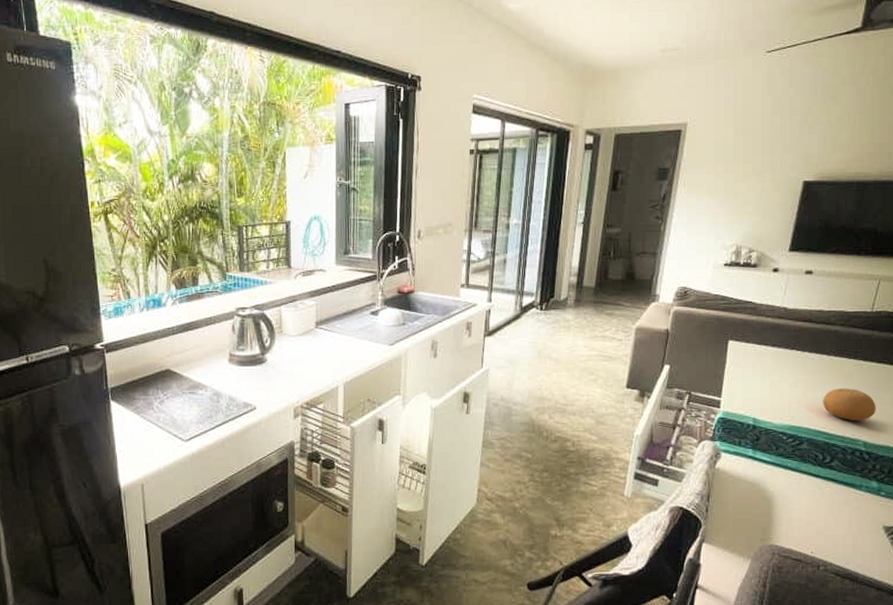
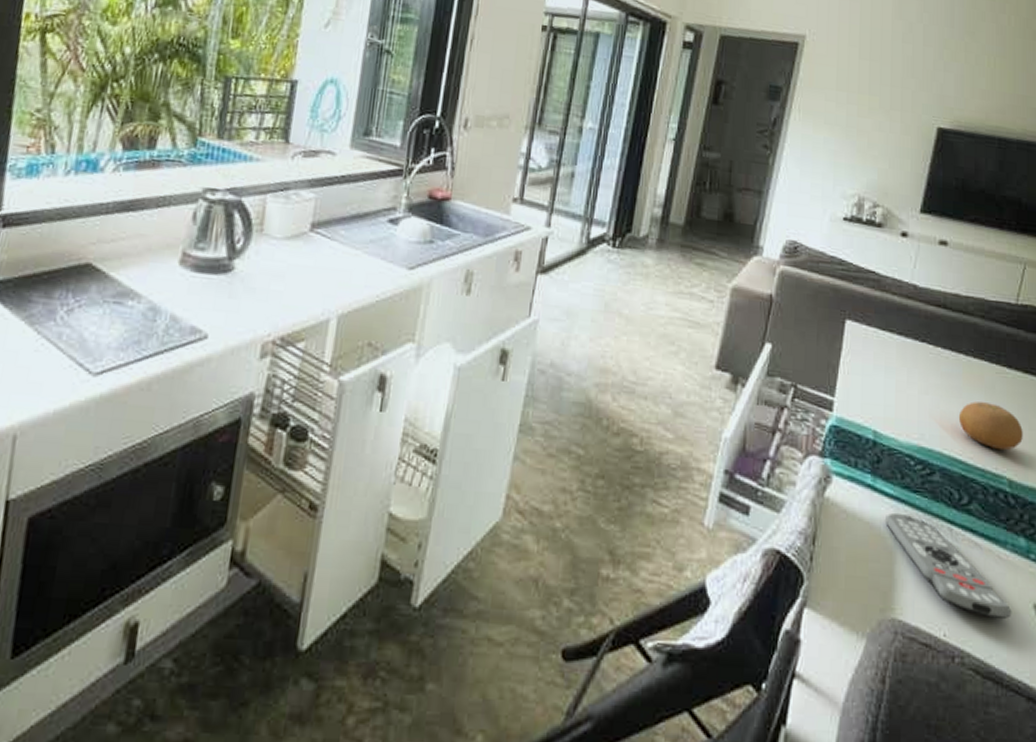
remote control: none [764,473,866,539] -> present [885,512,1012,620]

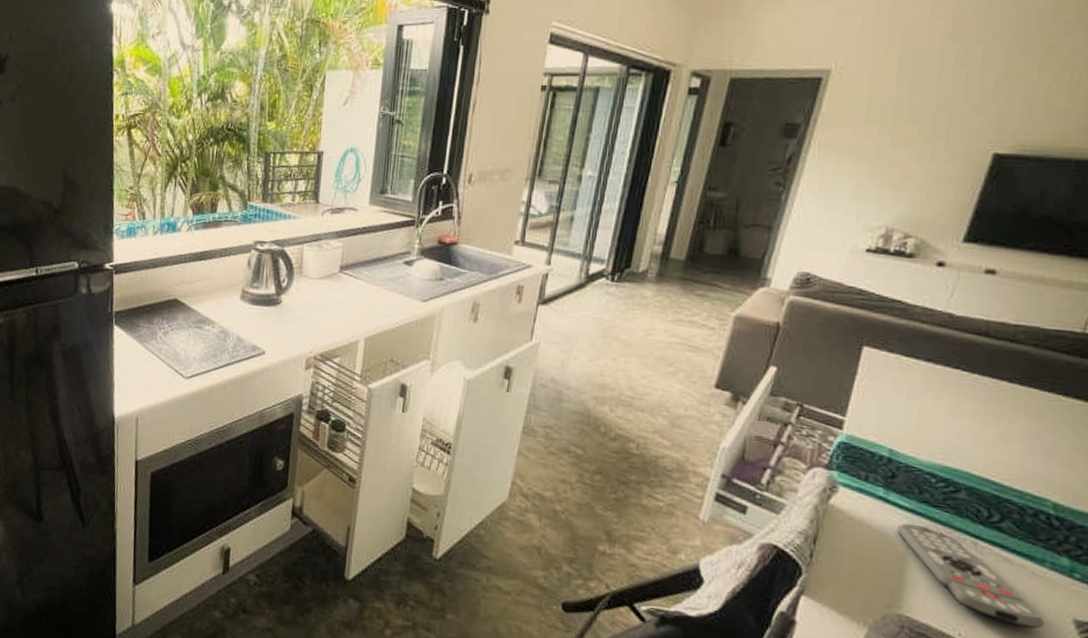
fruit: present [958,401,1023,451] -> none [994,427,1078,476]

